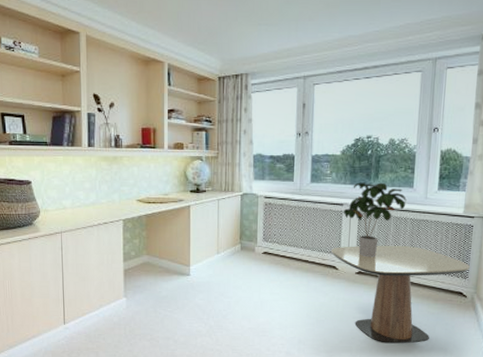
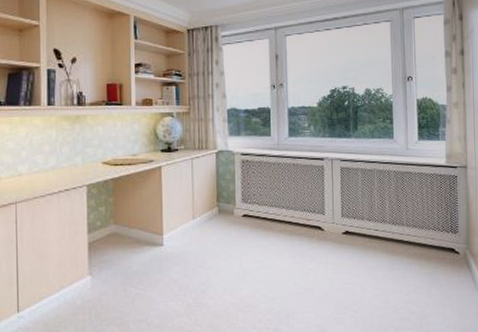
side table: present [331,245,470,344] -> none [315,200,458,311]
potted plant: present [343,182,406,257] -> none [324,134,388,215]

